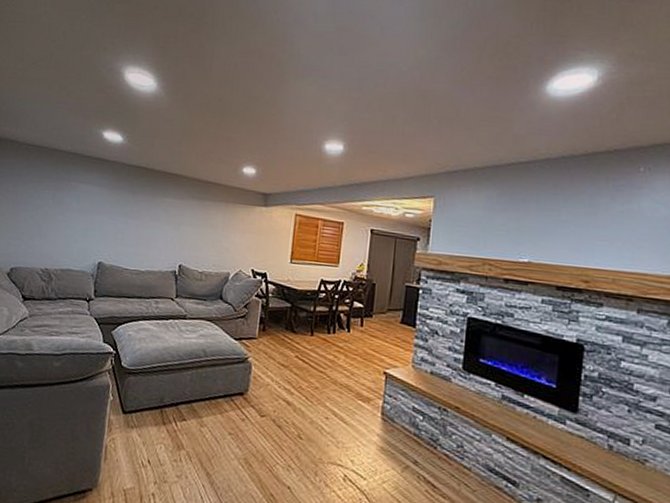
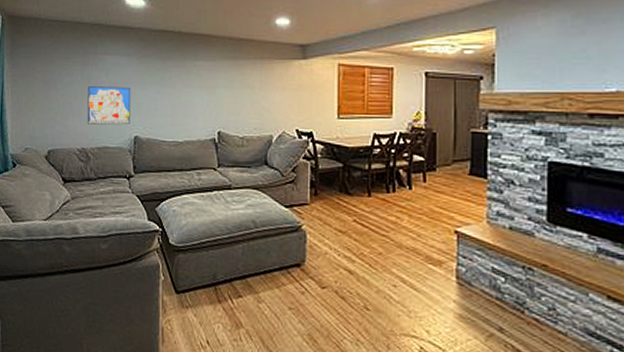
wall art: none [53,211,100,250] -> present [87,86,131,125]

